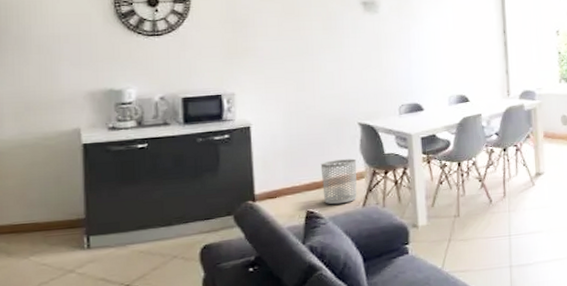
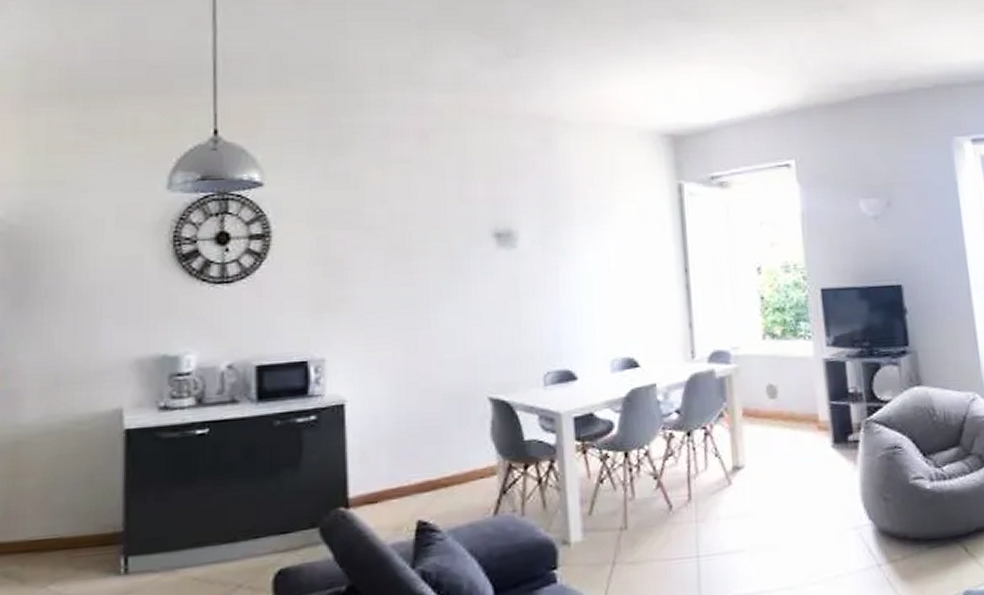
waste bin: present [320,158,357,205] -> none [437,447,487,513]

